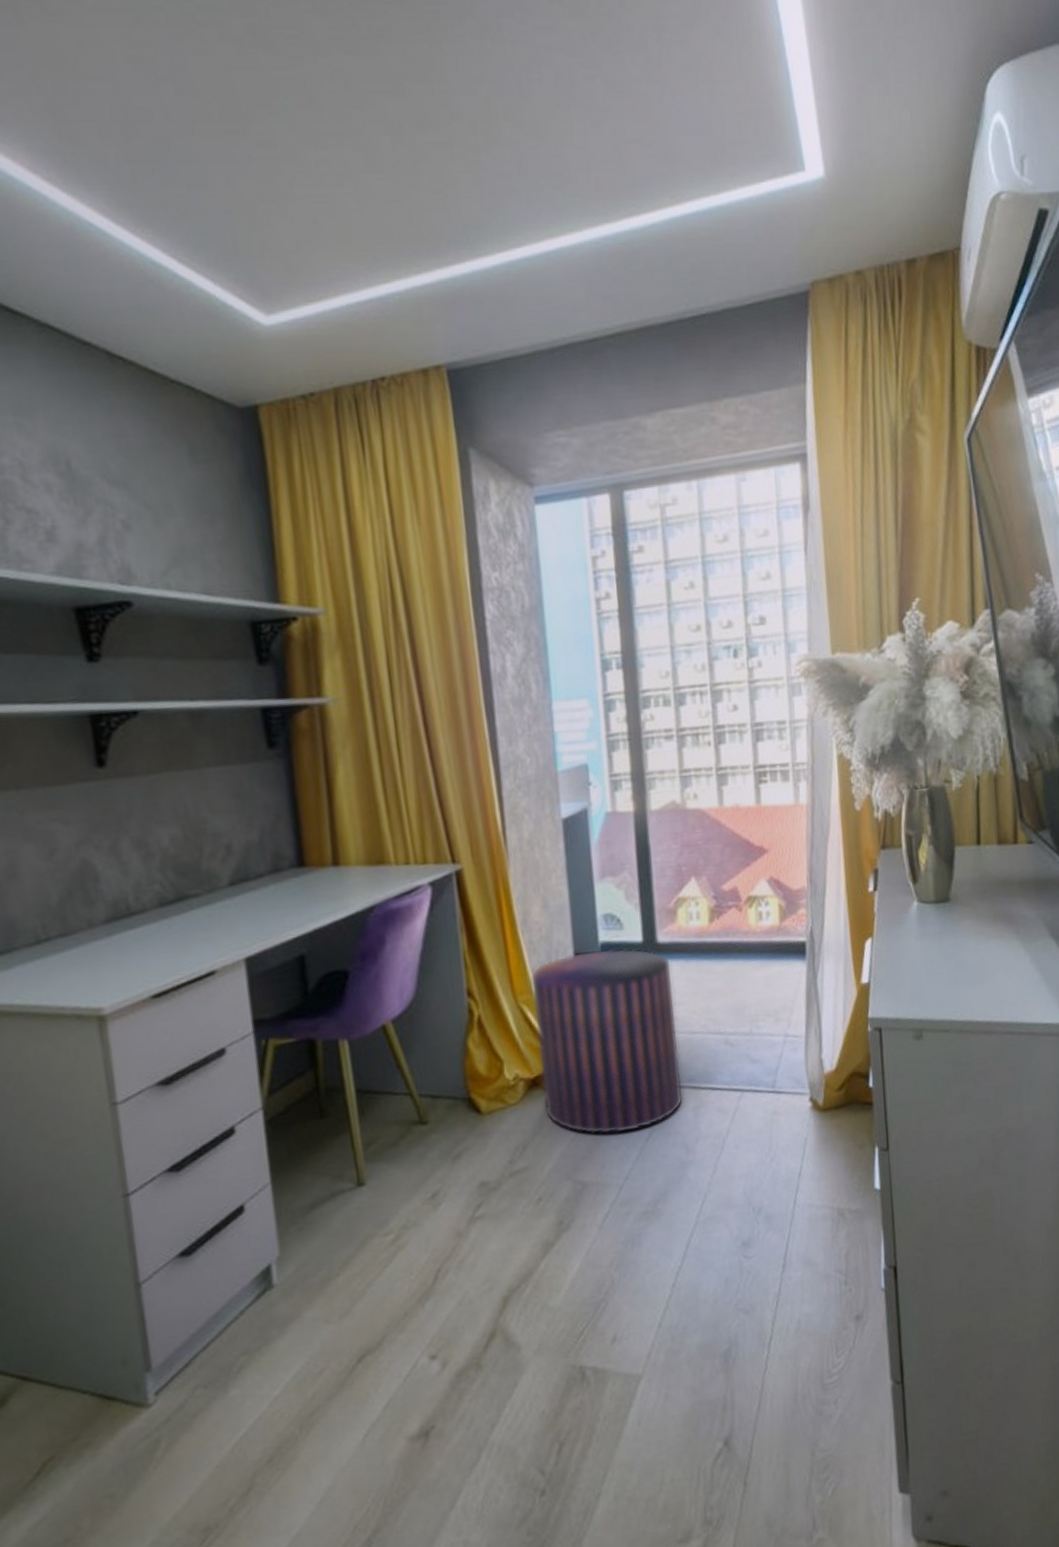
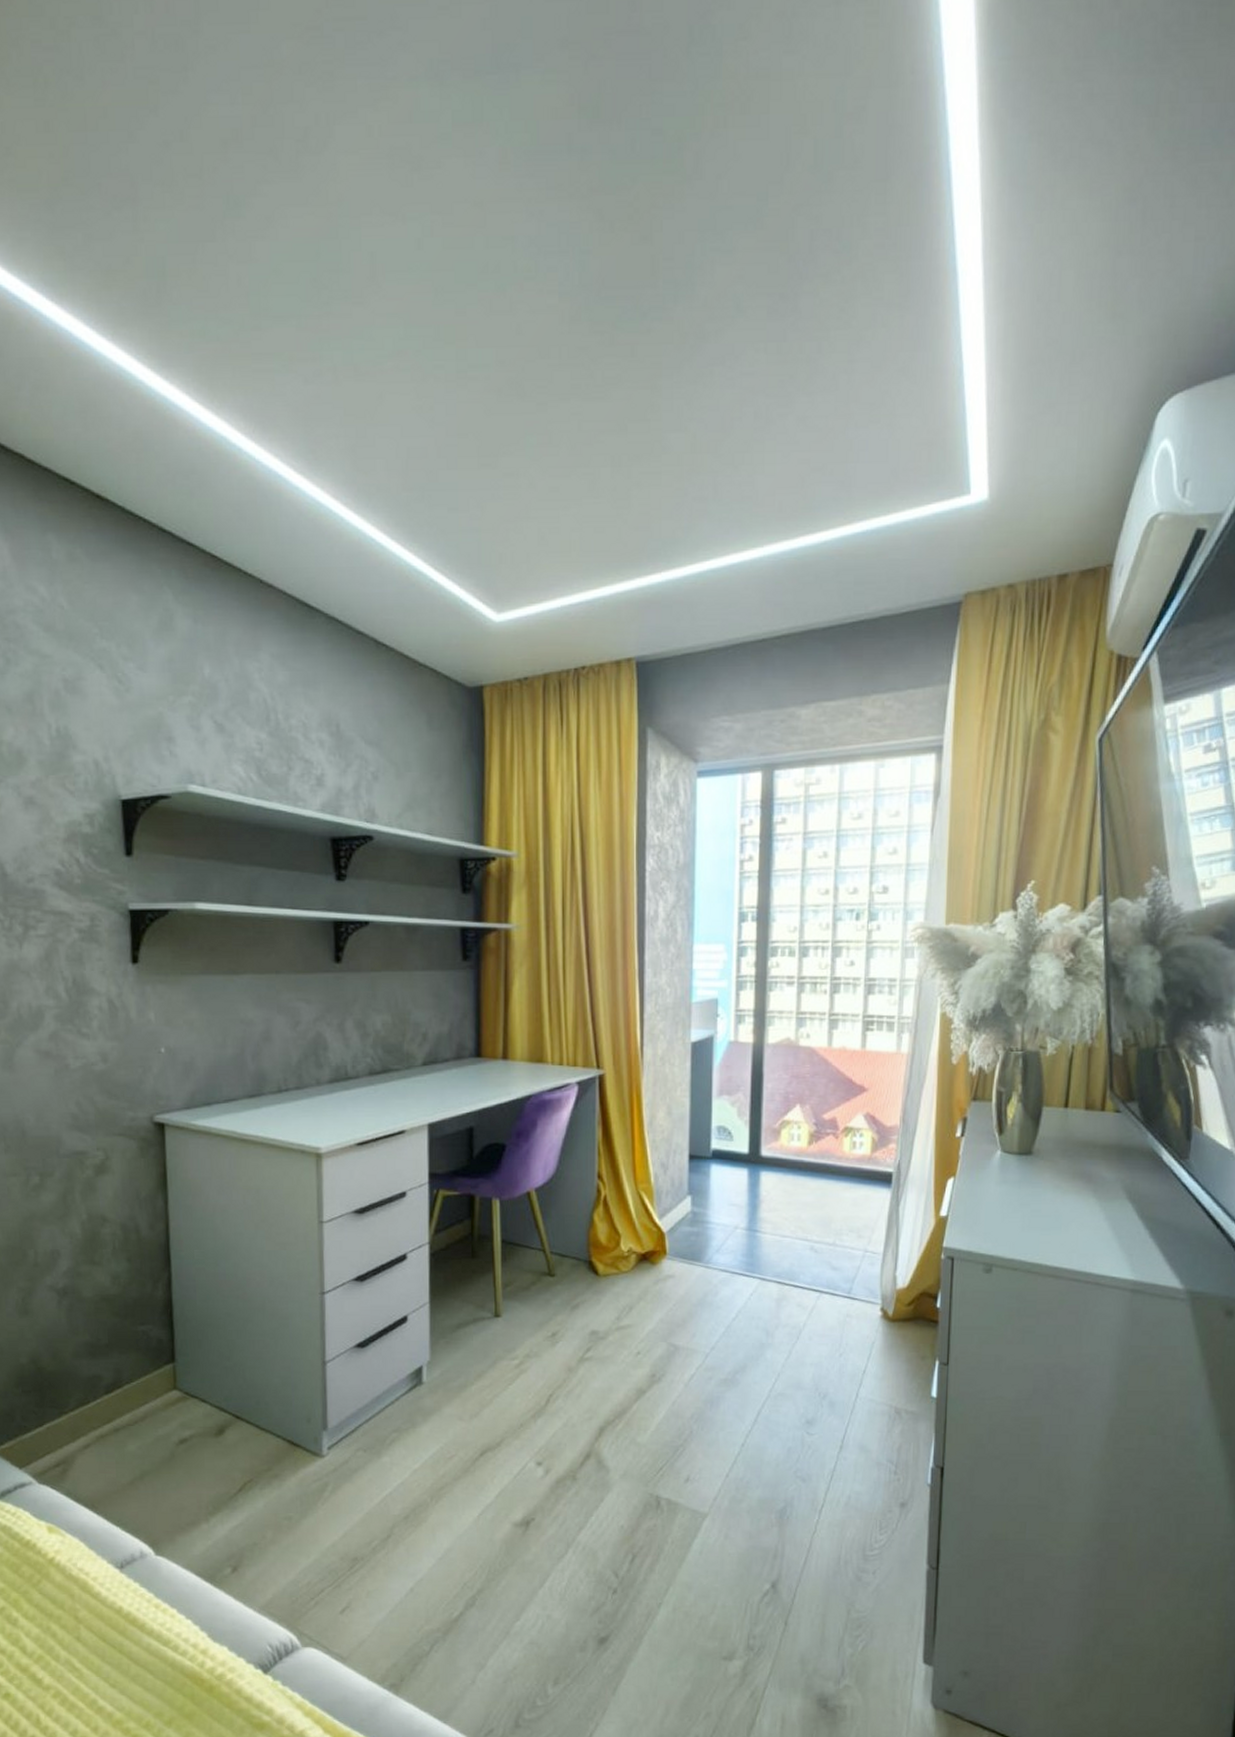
pouf: present [530,948,685,1135] -> none [650,1154,772,1310]

